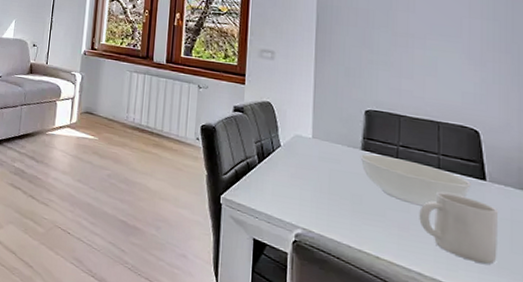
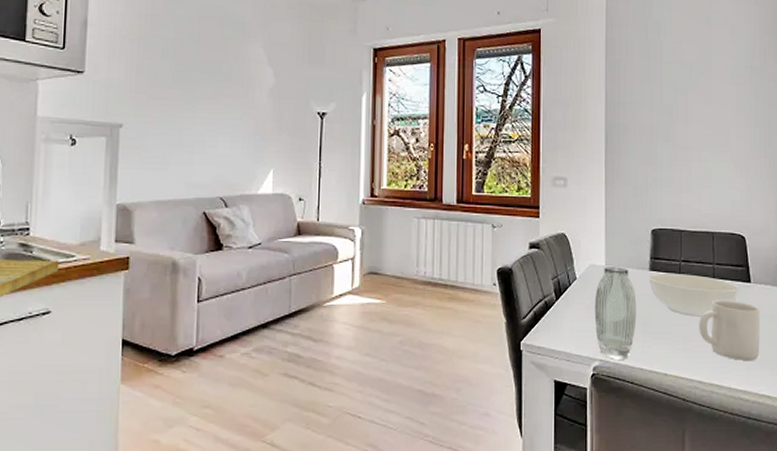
vase: none [298,139,346,234] -> present [594,267,637,359]

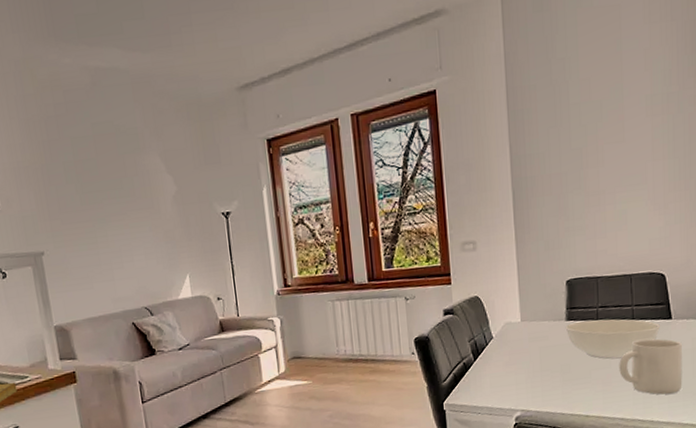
vase: present [594,267,637,359] -> none [512,321,556,408]

